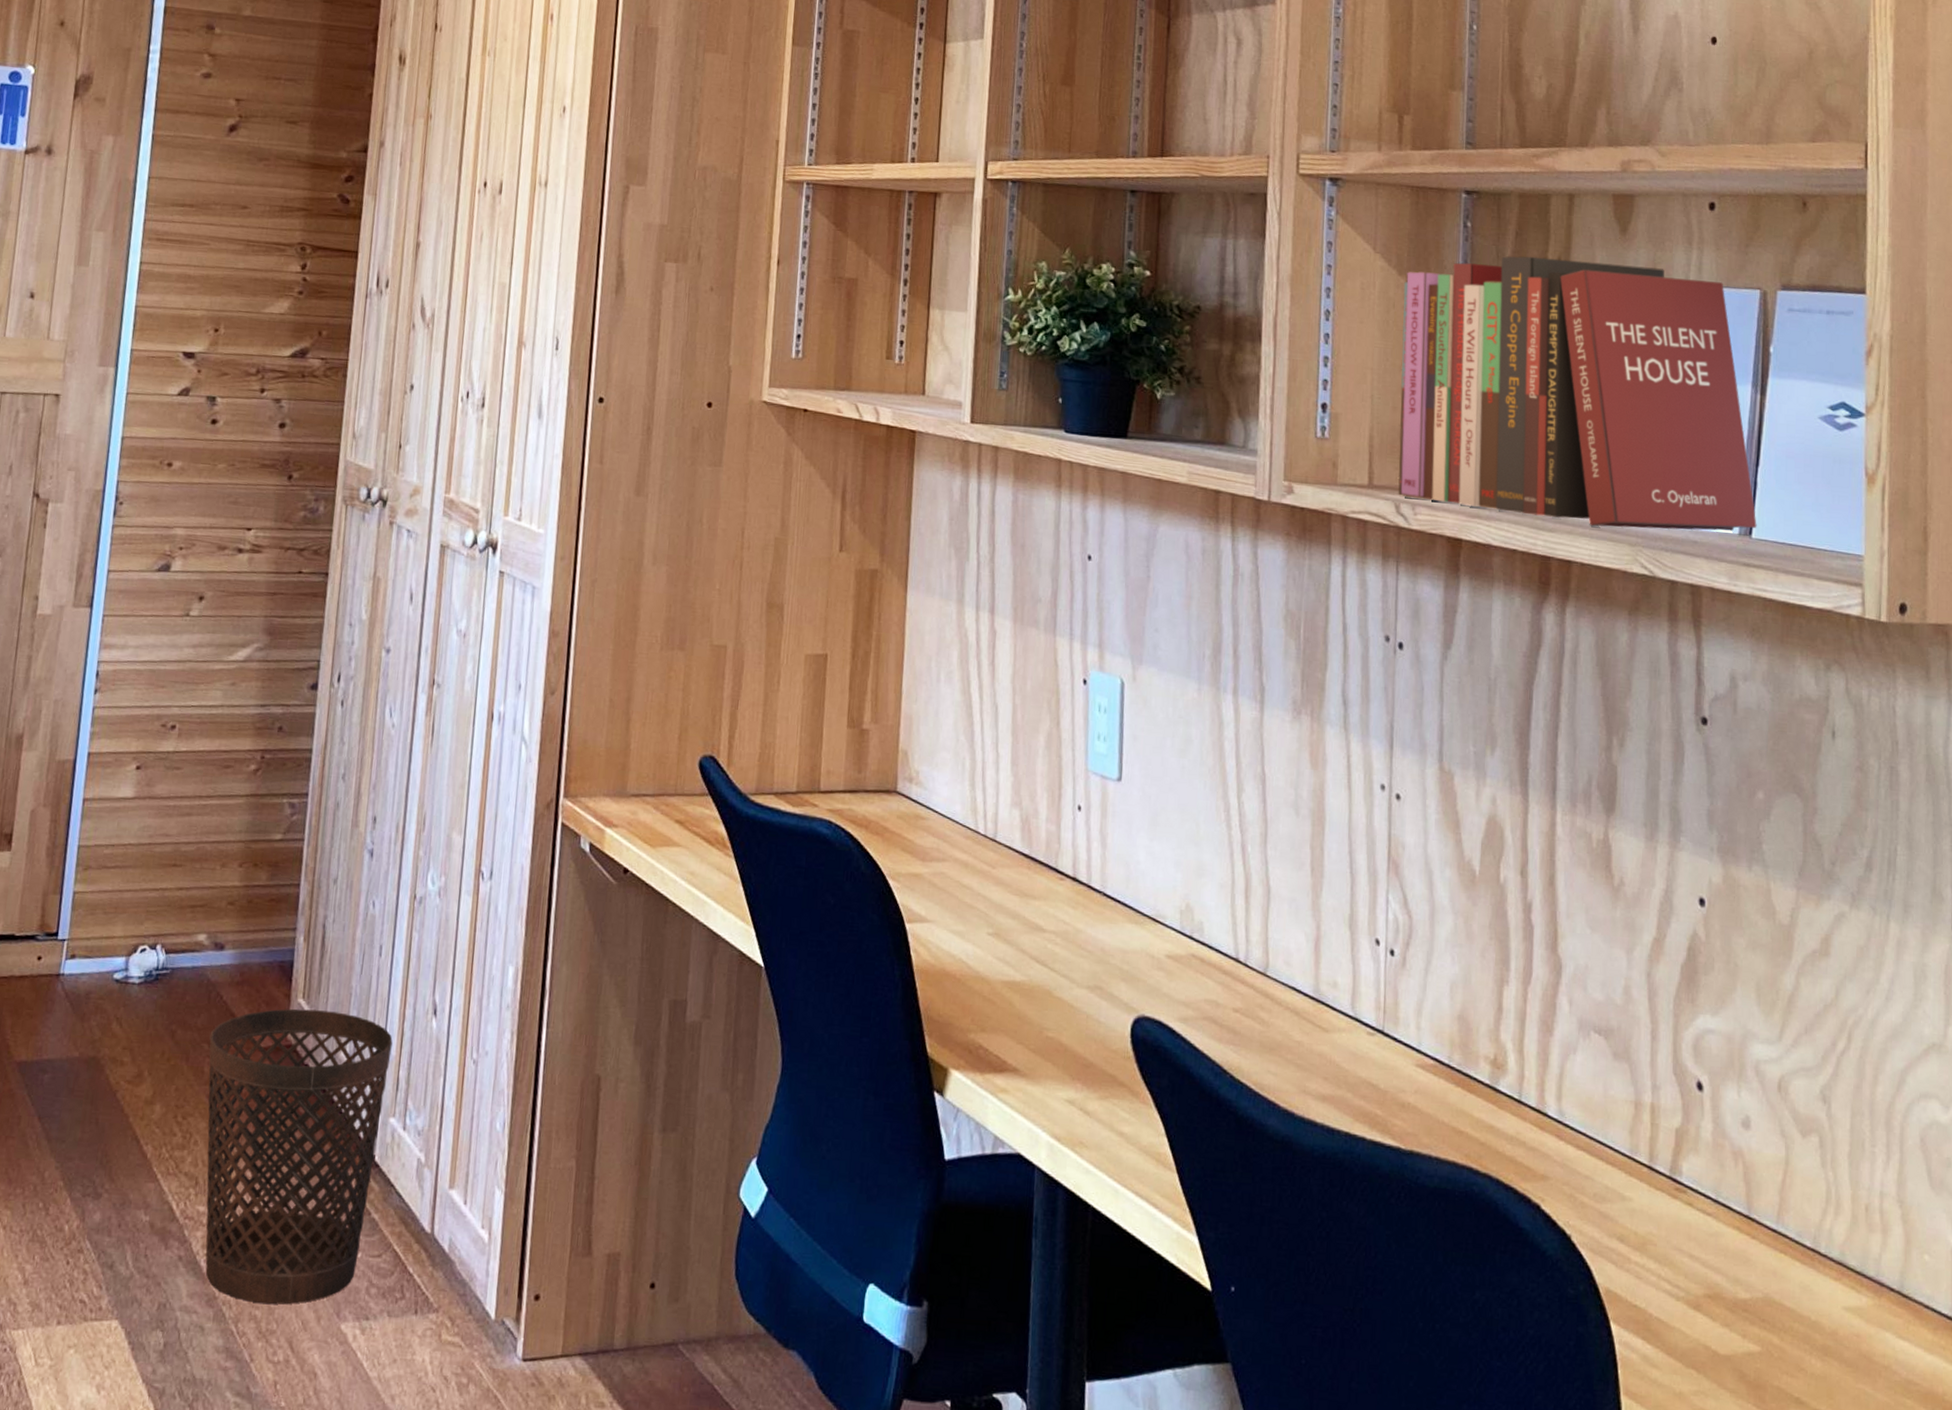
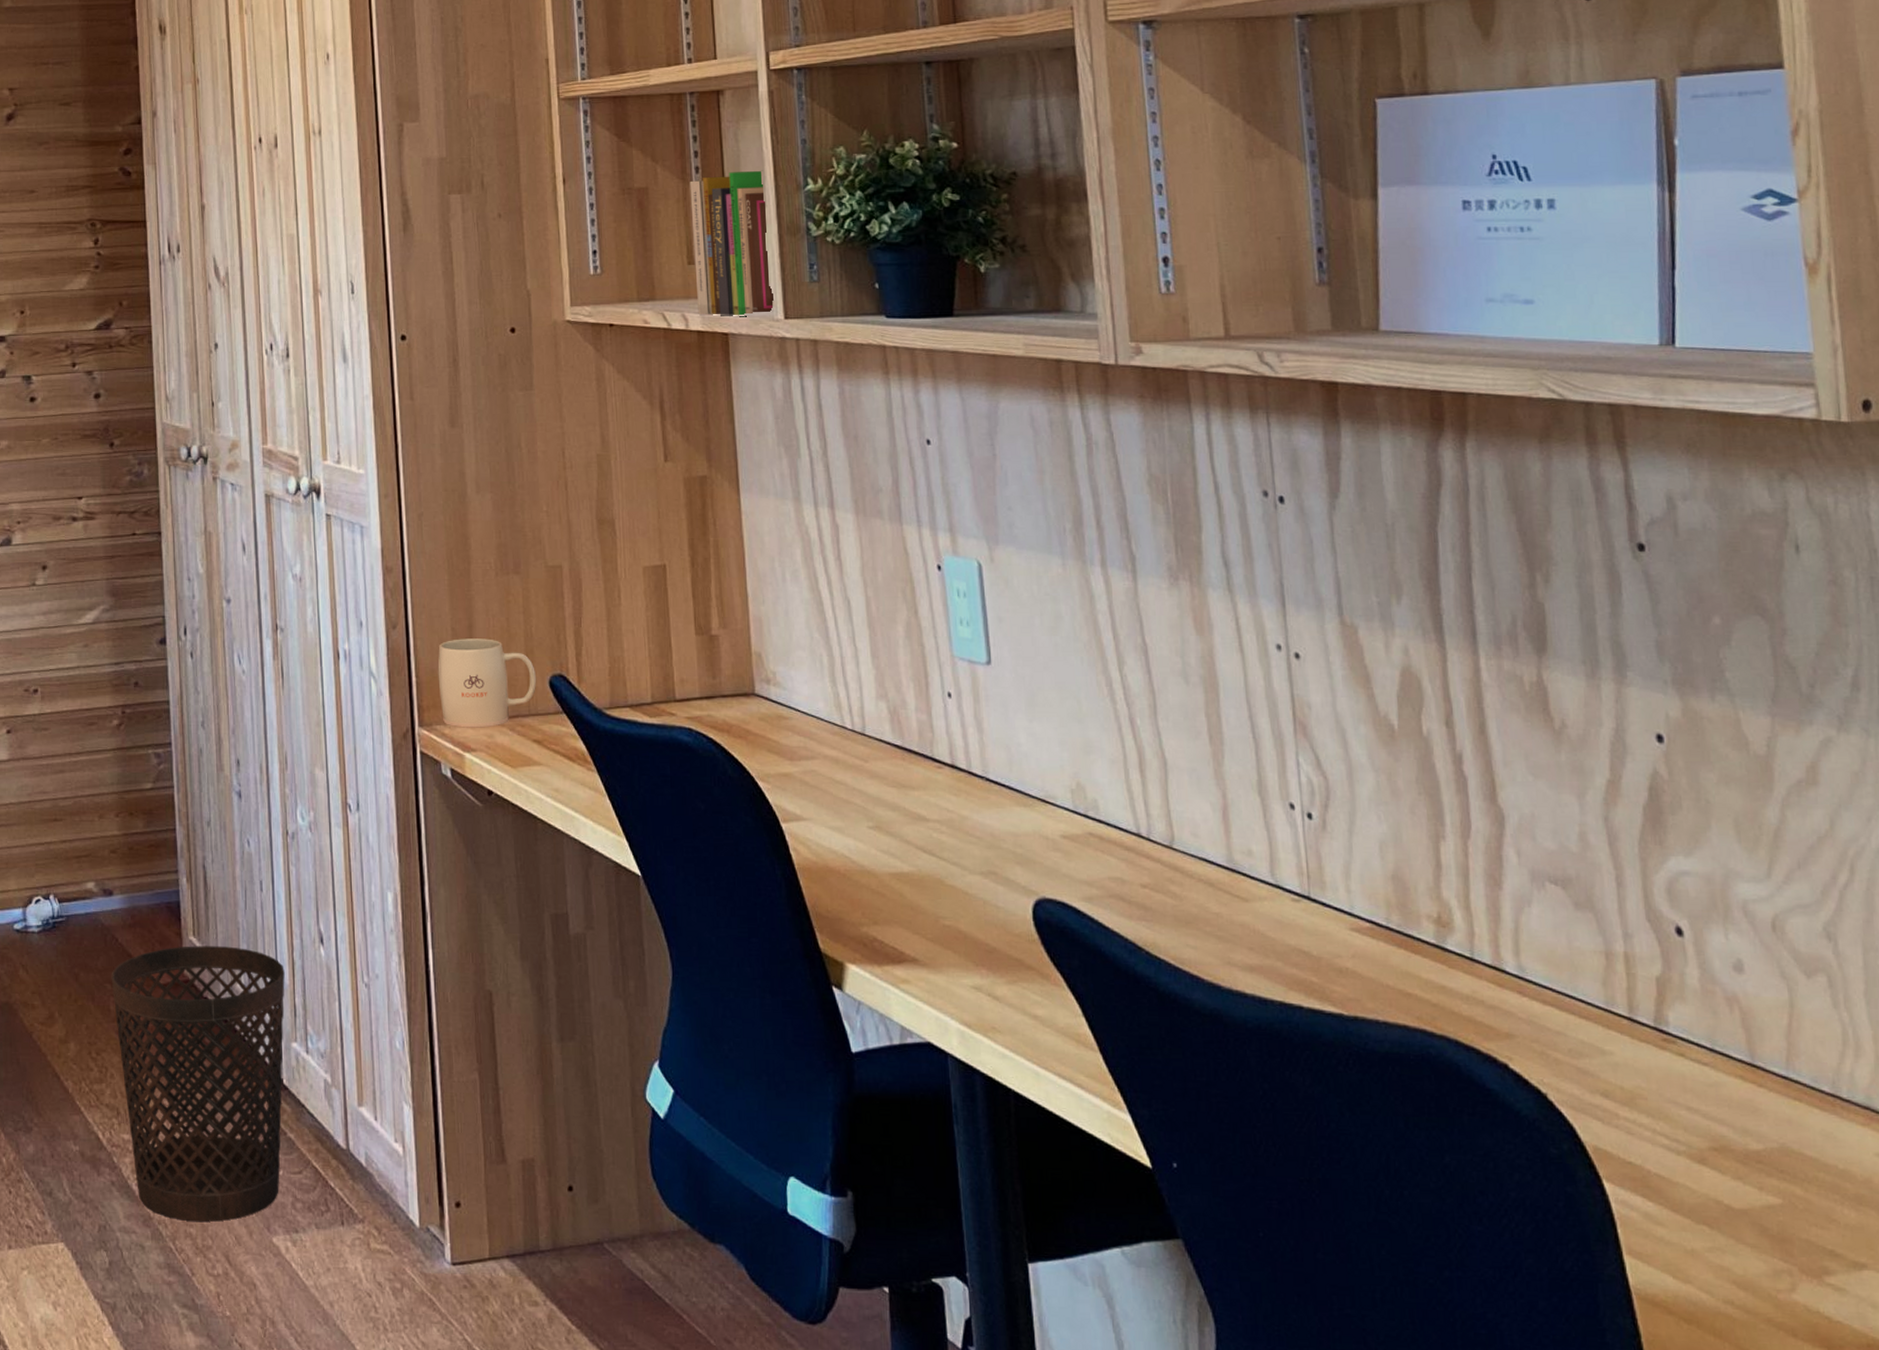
mug: none [588,710,688,804] -> present [437,638,537,728]
books: none [890,273,969,417] -> present [690,170,773,317]
books: present [1398,256,1757,532] -> none [1240,70,1680,353]

